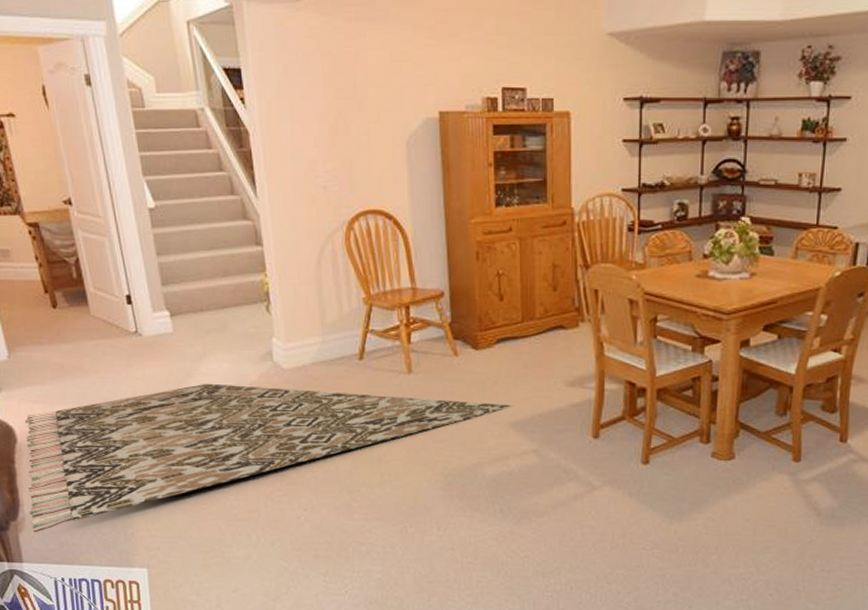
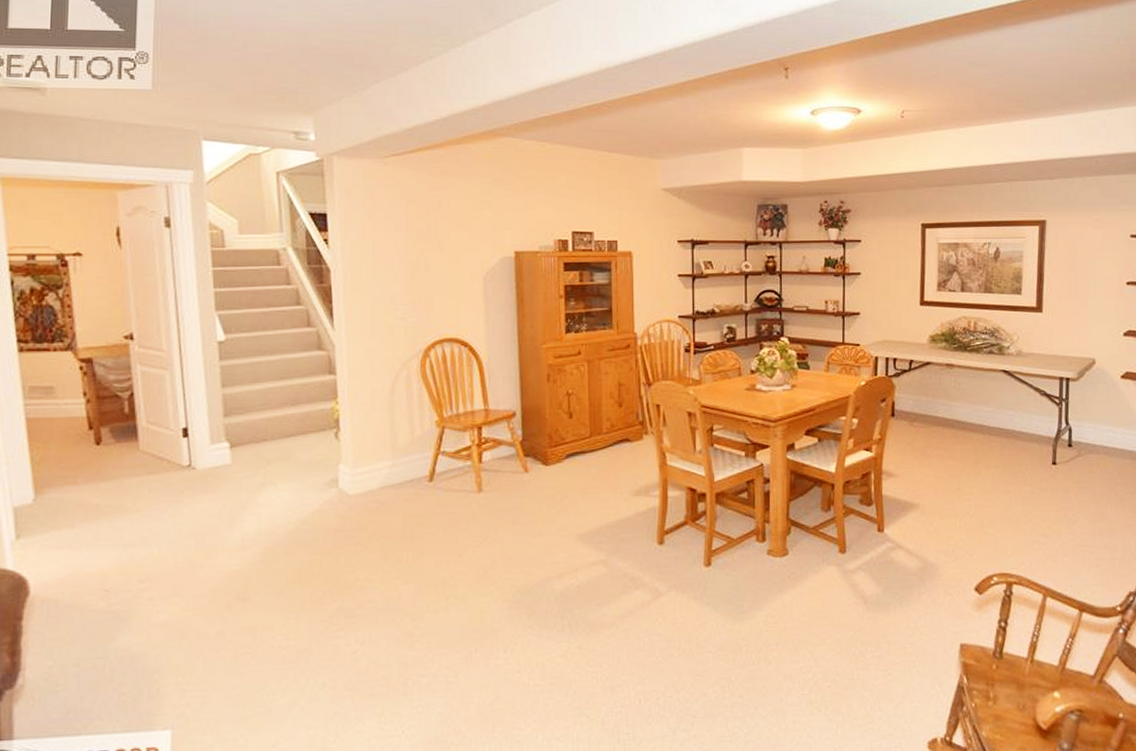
rug: present [24,383,515,532] -> none [31,514,583,700]

